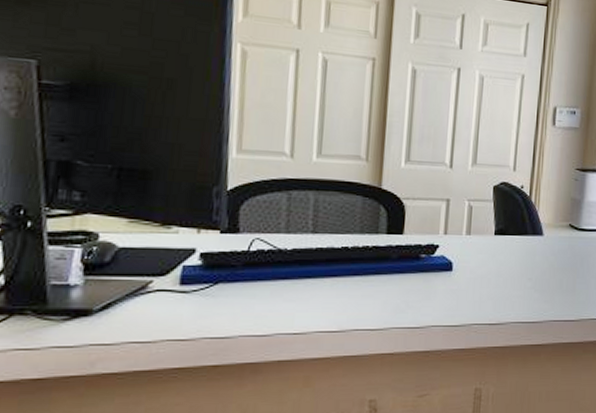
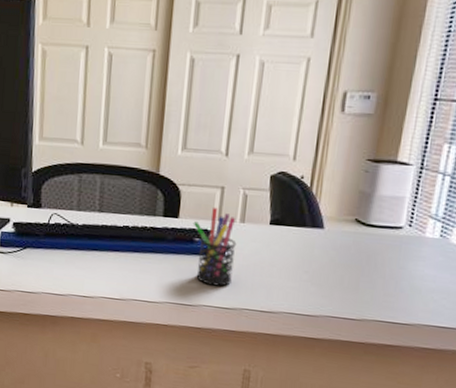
pen holder: none [418,220,464,303] -> present [193,206,237,287]

